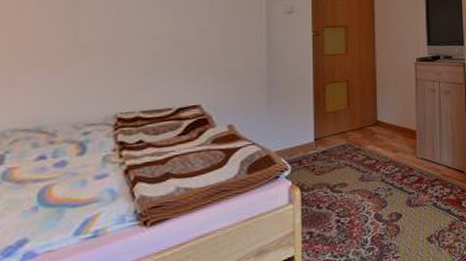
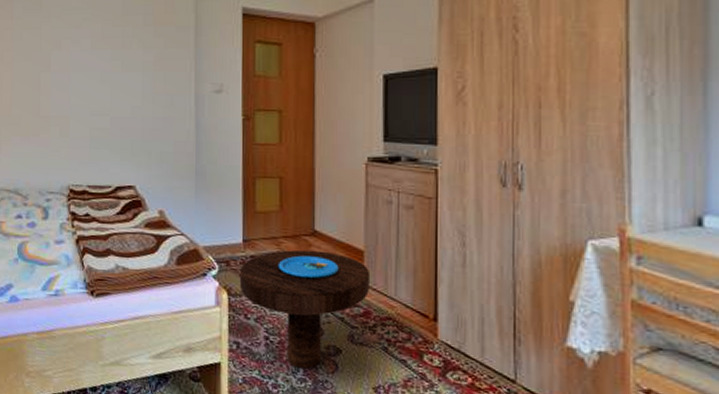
side table: none [311,136,422,240] -> present [239,249,371,369]

